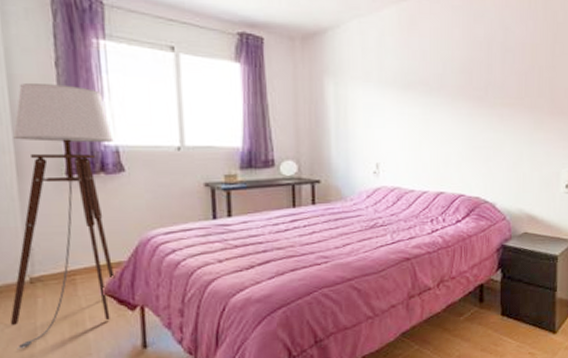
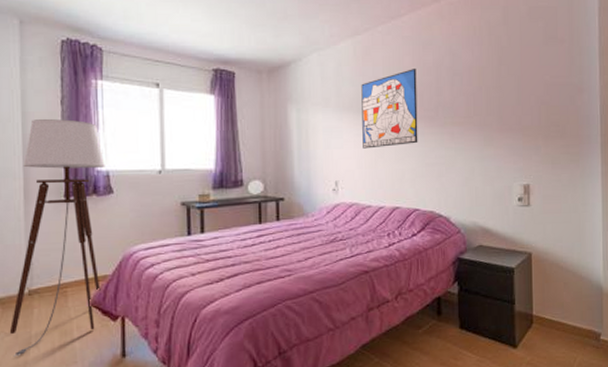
wall art: none [406,41,466,129] -> present [361,67,418,149]

